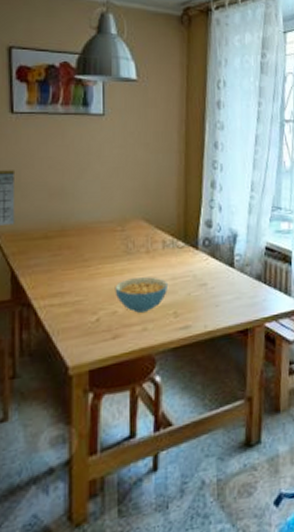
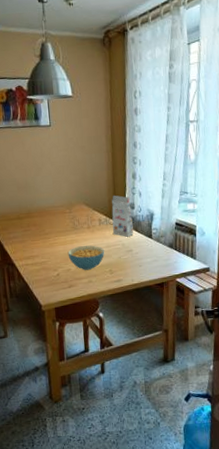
gift box: none [180,208,209,266] -> present [111,195,133,237]

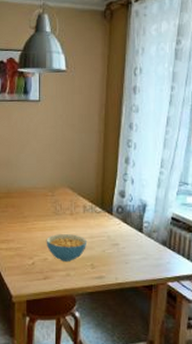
gift box: present [111,195,133,237] -> none [98,180,121,228]

